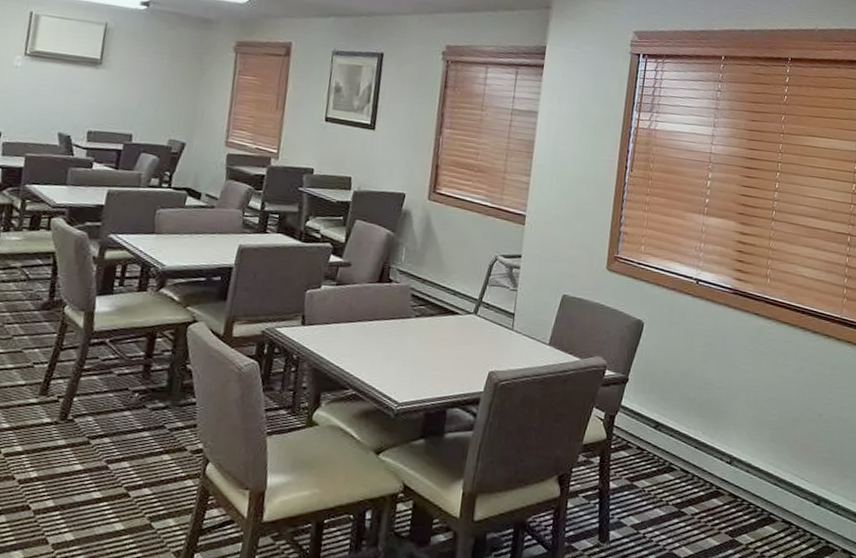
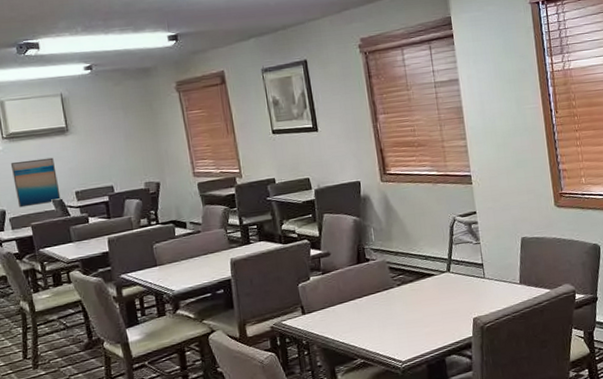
wall art: none [18,82,76,137] -> present [10,157,61,208]

